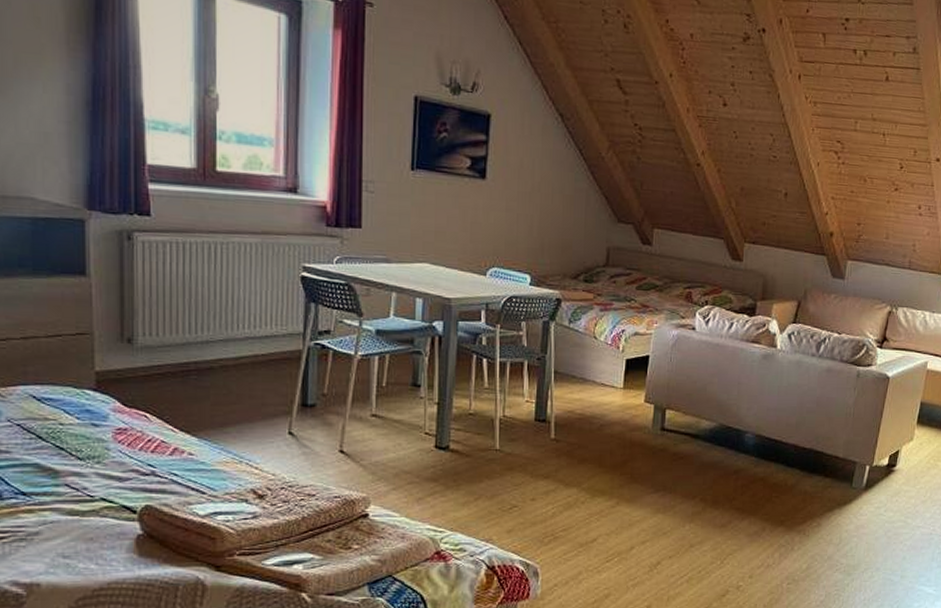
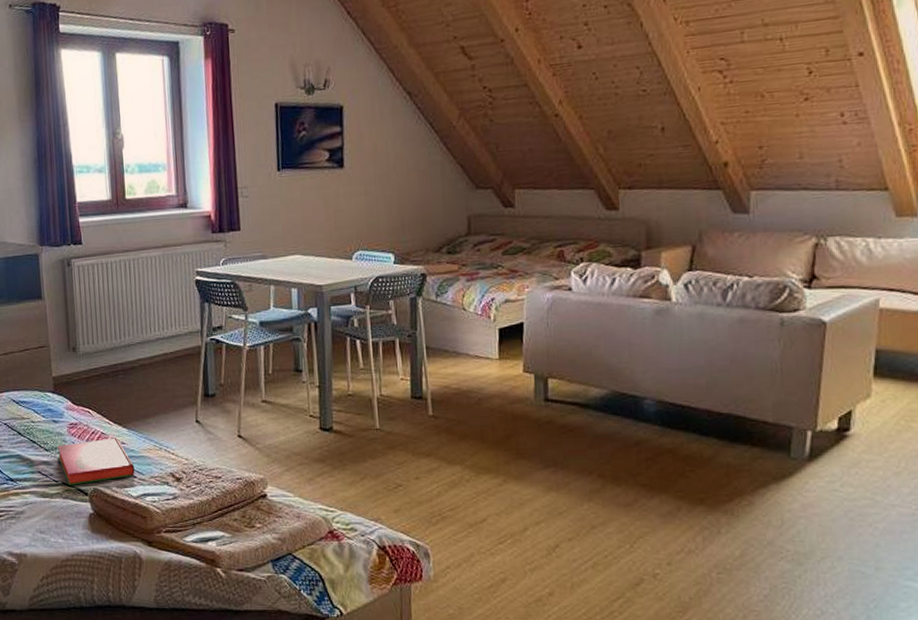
hardback book: none [97,447,204,502] -> present [58,437,135,485]

